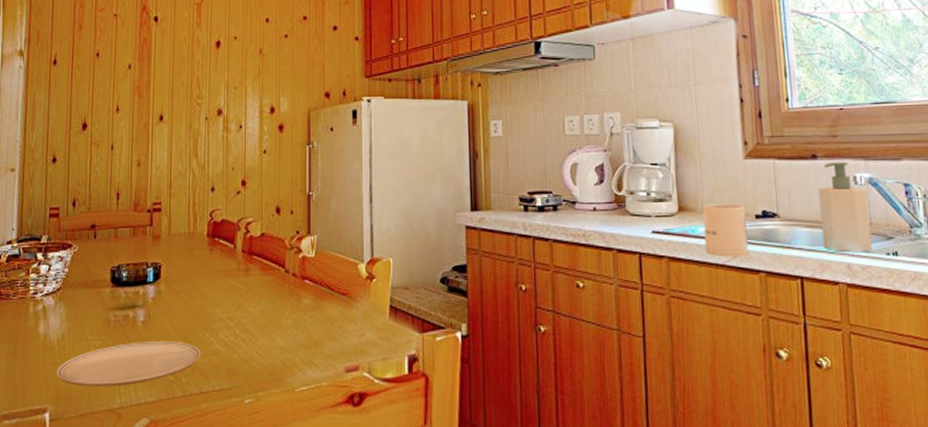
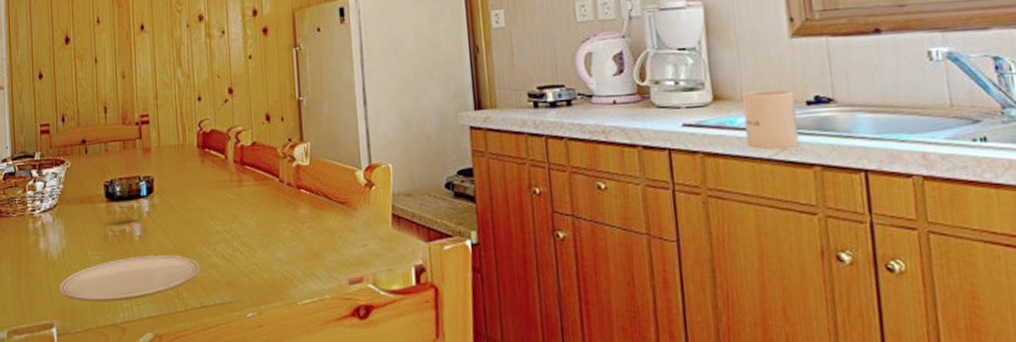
soap bottle: present [818,161,872,253] -> none [883,34,954,141]

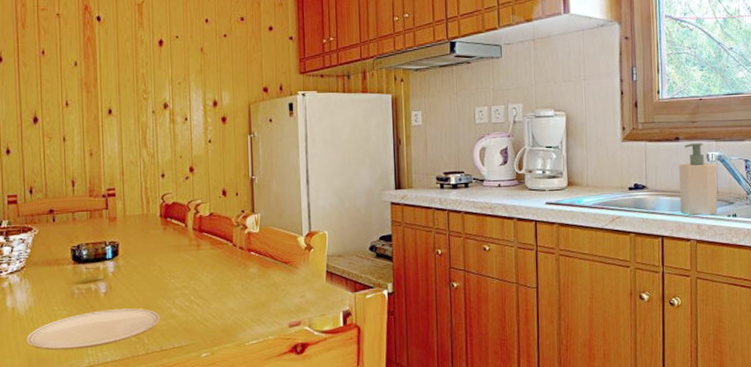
mug: present [740,89,800,150] -> none [586,178,622,222]
soap bottle: none [883,34,954,141] -> present [679,142,718,216]

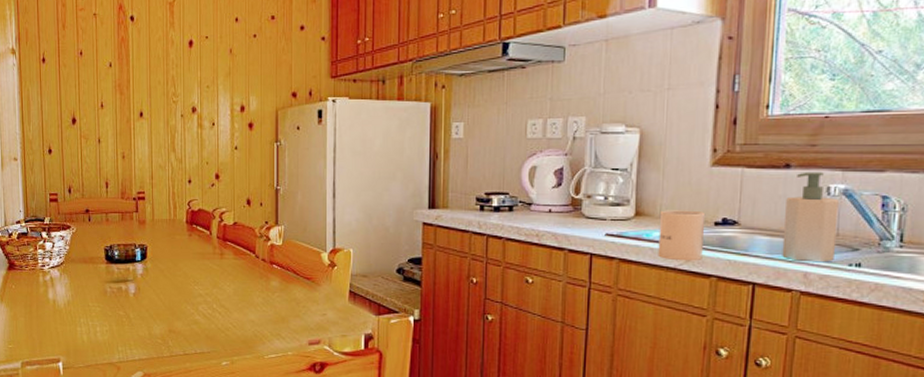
plate: present [26,308,160,351] -> none [65,310,184,345]
mug: none [586,178,622,222] -> present [658,210,706,261]

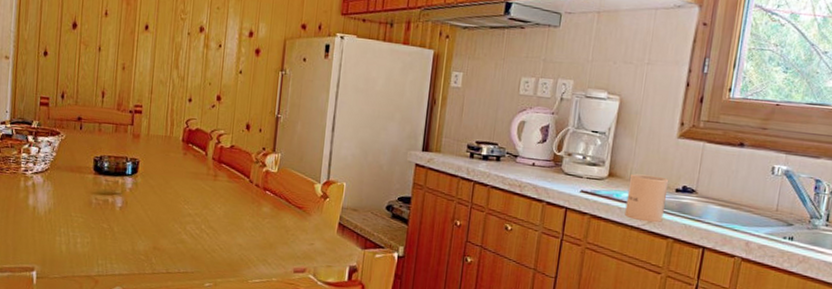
soap bottle: present [782,171,839,263] -> none [729,151,781,234]

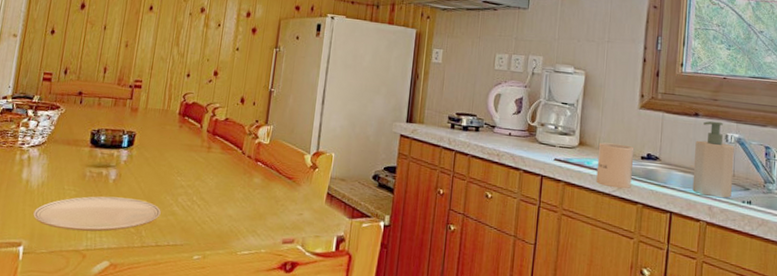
plate: none [43,223,170,258] -> present [33,196,161,232]
soap bottle: none [729,151,781,234] -> present [692,120,734,199]

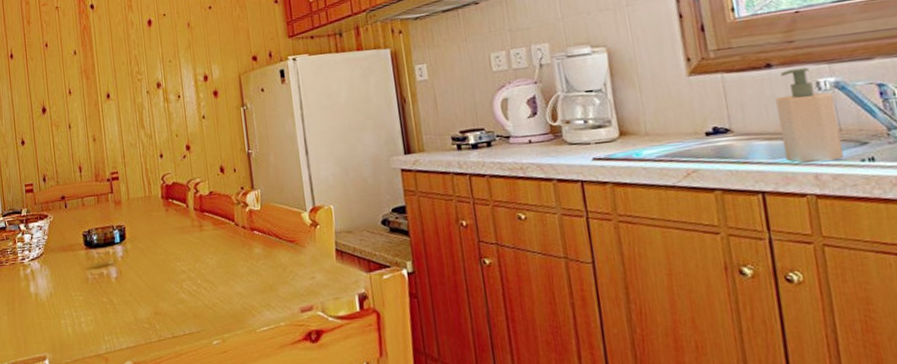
plate: present [33,196,161,232] -> none [49,293,169,337]
mug: present [596,142,635,189] -> none [644,123,701,178]

